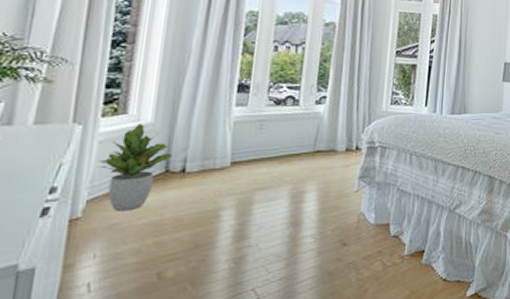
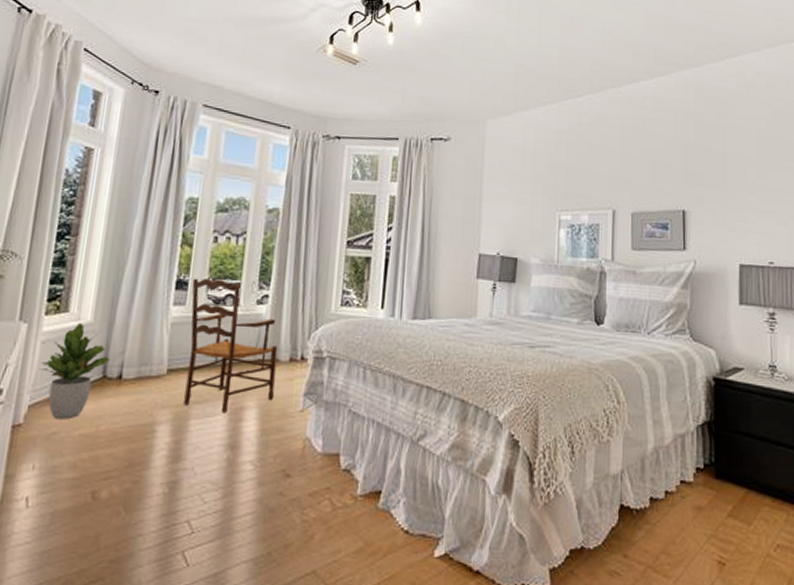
armchair: none [248,82,335,197] -> present [184,278,278,414]

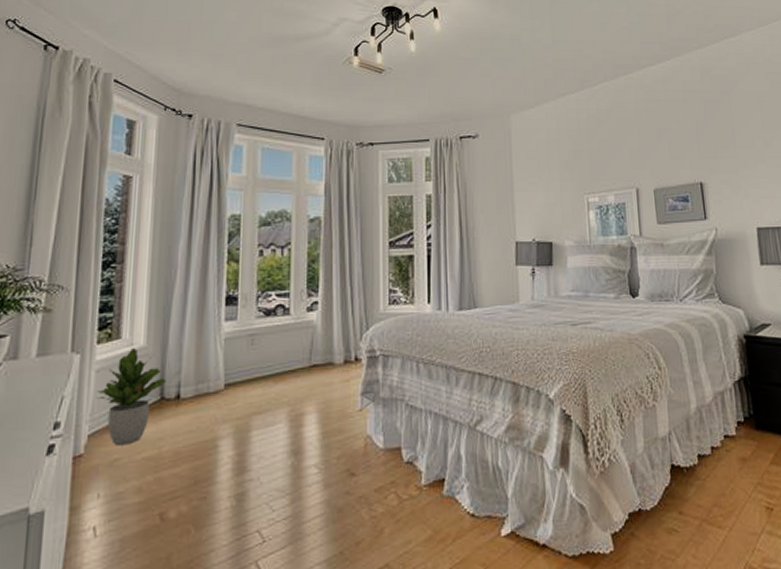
armchair: present [184,278,278,414] -> none [241,291,333,421]

